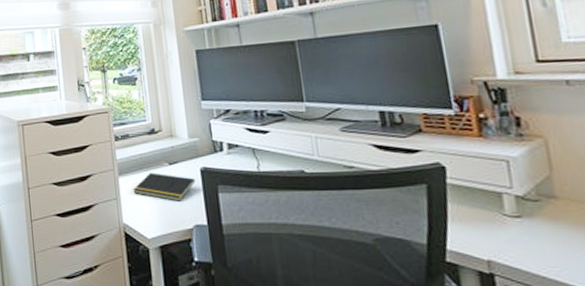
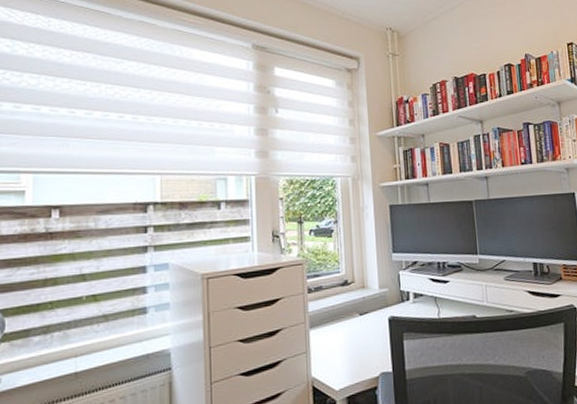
notepad: present [133,172,196,201] -> none [323,323,384,351]

